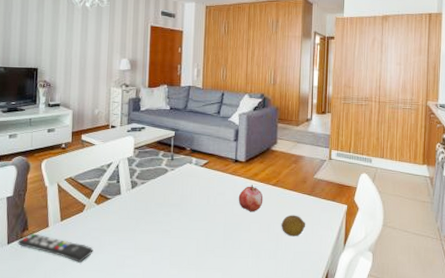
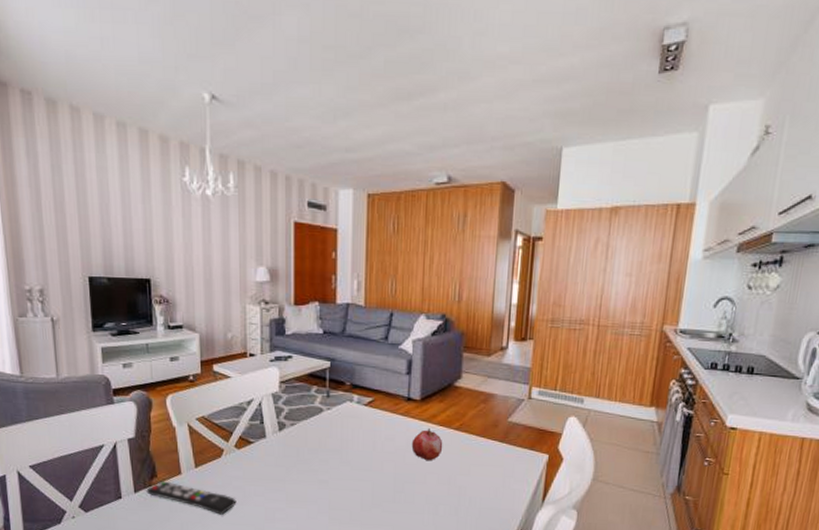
fruit: present [281,215,306,237] -> none [464,465,496,491]

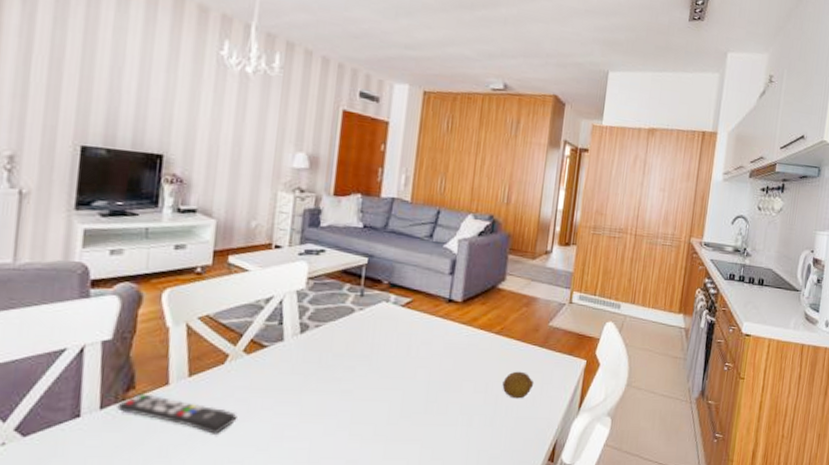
fruit: present [411,428,443,461] -> none [449,332,483,368]
fruit: none [464,465,496,491] -> present [502,371,534,399]

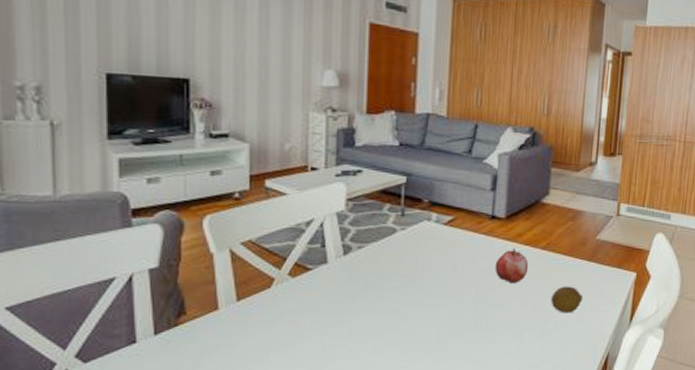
remote control: present [117,393,237,434] -> none [170,319,288,356]
fruit: none [449,332,483,368] -> present [495,248,529,284]

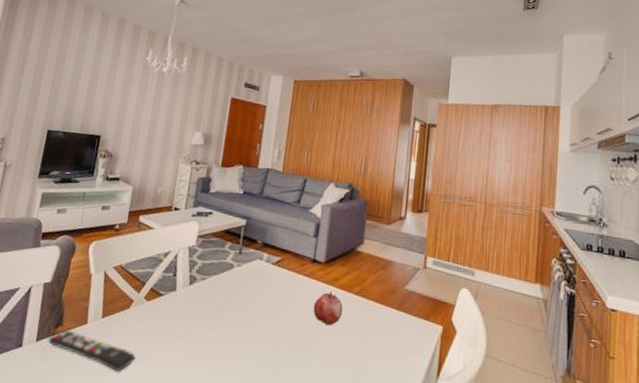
remote control: none [170,319,288,356] -> present [48,330,136,372]
fruit: present [551,286,584,313] -> none [362,332,392,361]

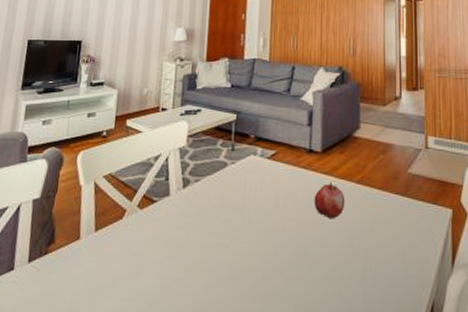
remote control: present [48,330,136,372] -> none [40,247,133,288]

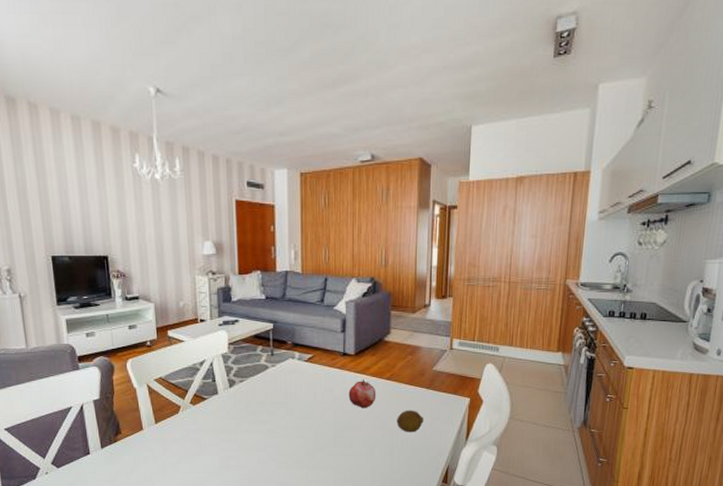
fruit: none [369,222,401,253] -> present [397,410,424,433]

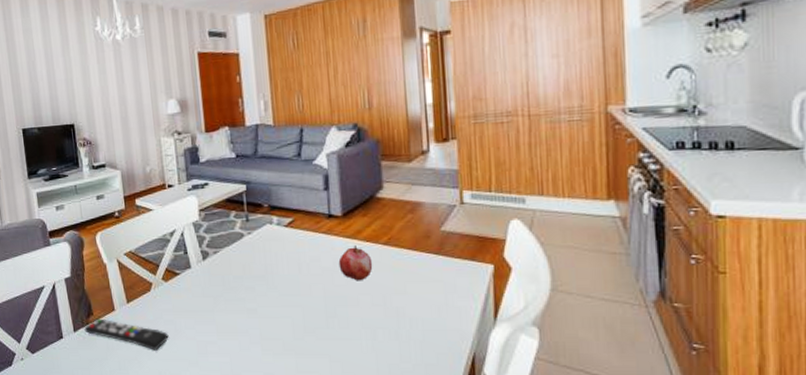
remote control: none [112,437,194,465] -> present [84,318,169,350]
fruit: present [397,410,424,433] -> none [401,281,436,311]

